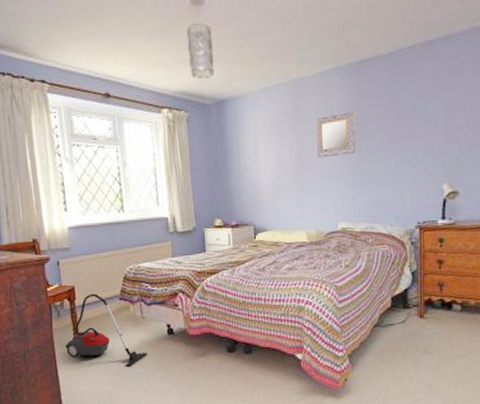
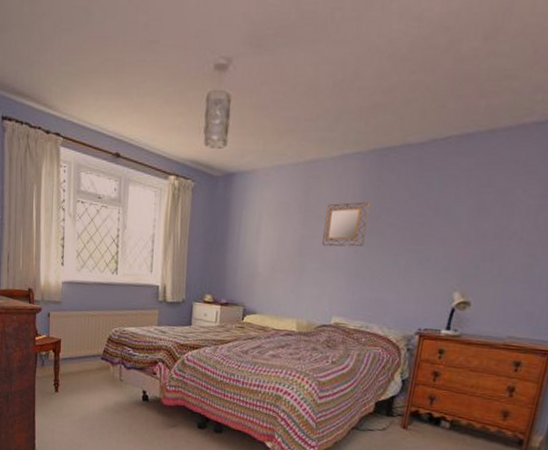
vacuum cleaner: present [64,293,148,367] -> none [44,349,121,425]

